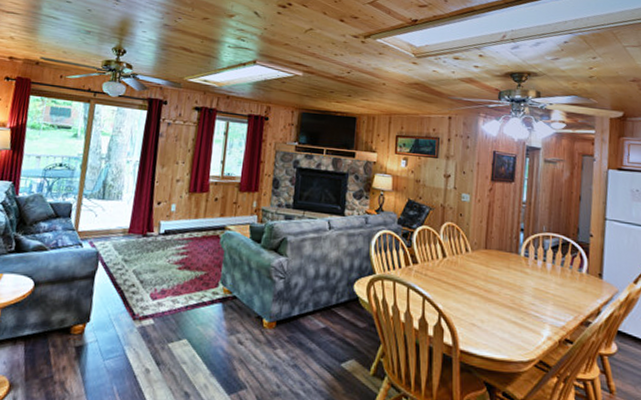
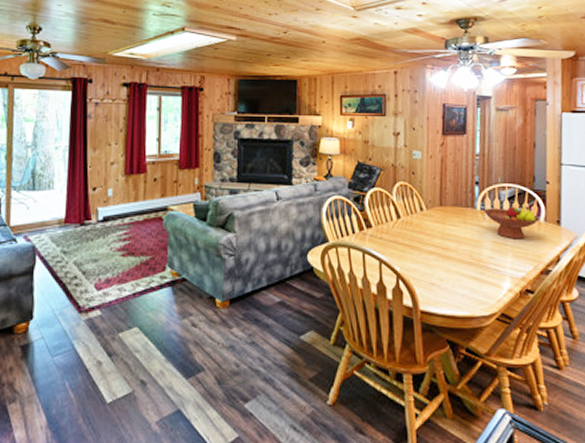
fruit bowl: none [527,255,582,289] -> present [483,205,540,239]

